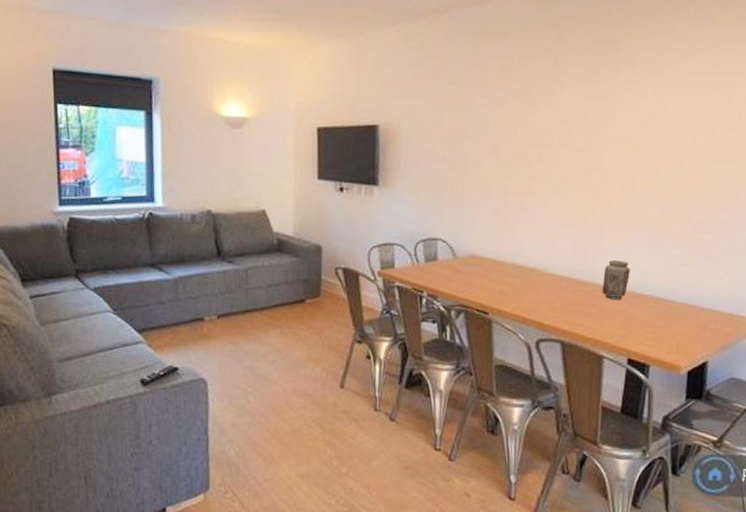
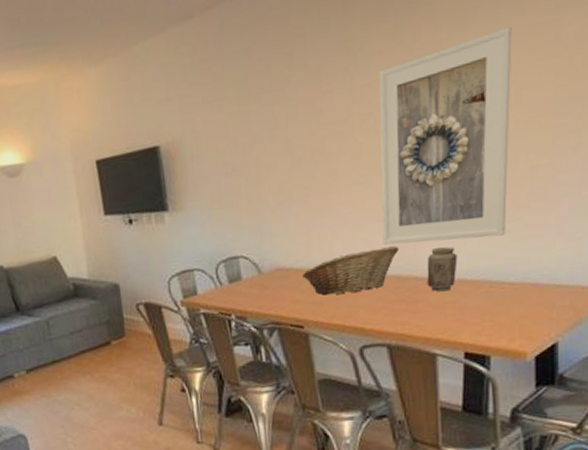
fruit basket: none [493,251,582,289] -> present [303,246,400,296]
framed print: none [567,81,694,259] -> present [379,26,512,245]

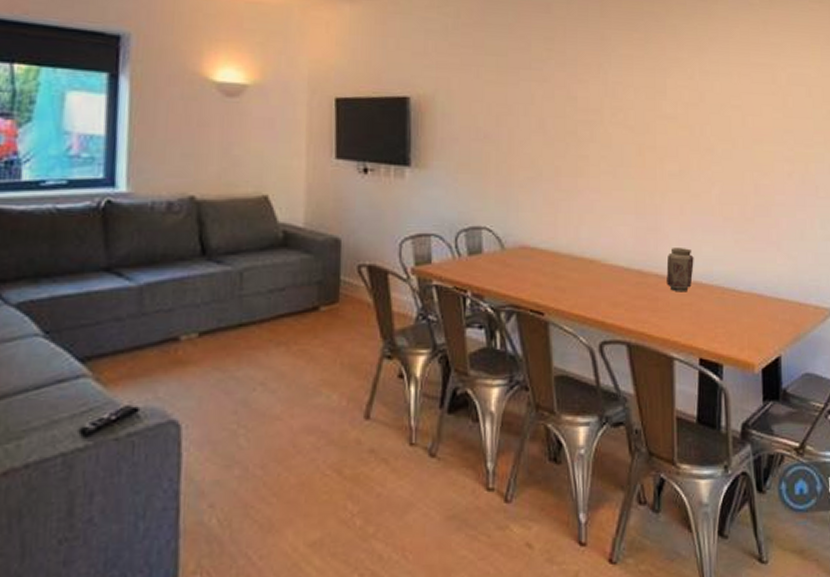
fruit basket: present [303,246,400,296] -> none [547,240,642,282]
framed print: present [379,26,512,245] -> none [626,60,739,244]

